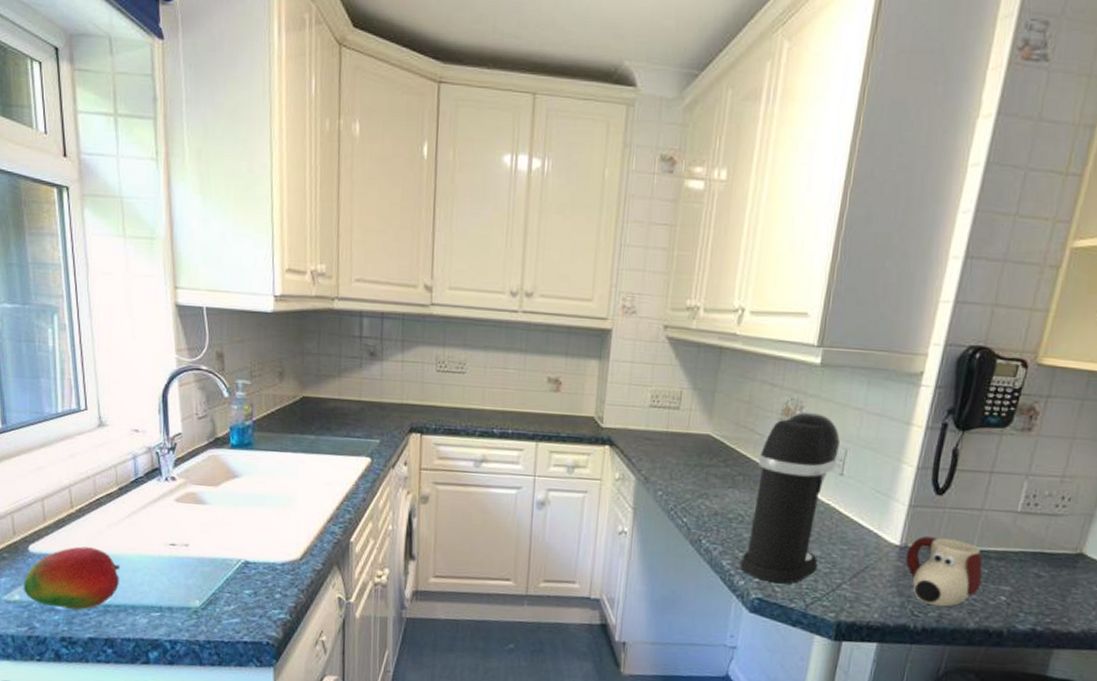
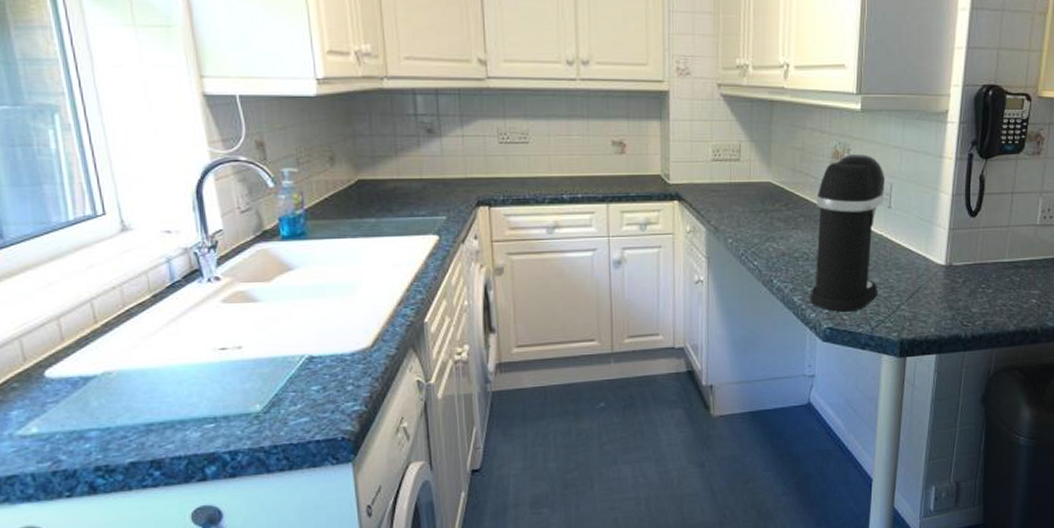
fruit: present [23,546,121,610] -> none [41,363,163,435]
mug: present [905,536,983,607] -> none [951,254,1015,315]

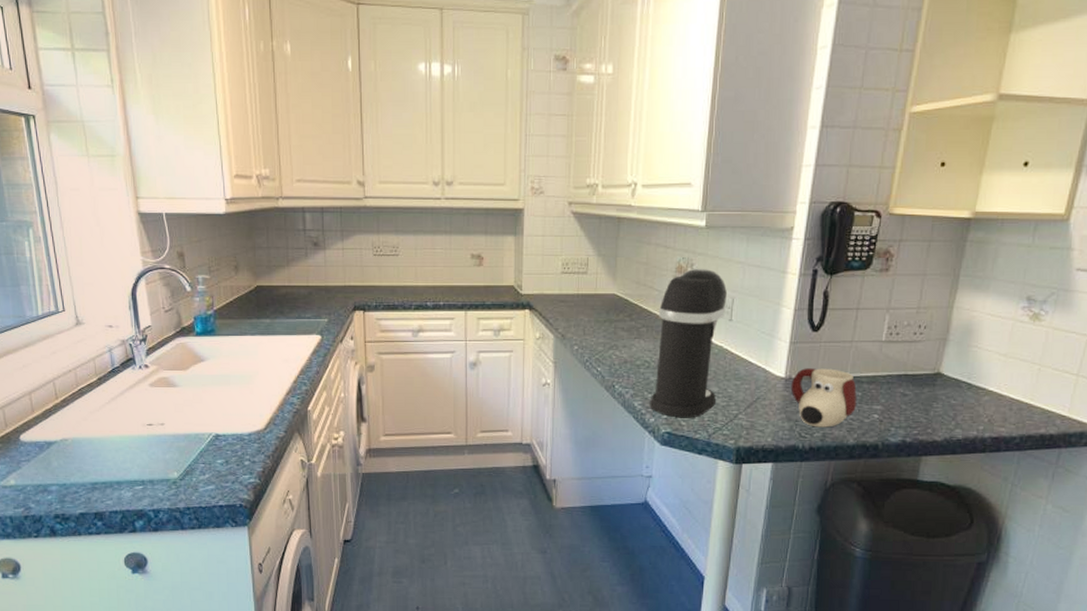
mug: none [951,254,1015,315] -> present [790,368,857,428]

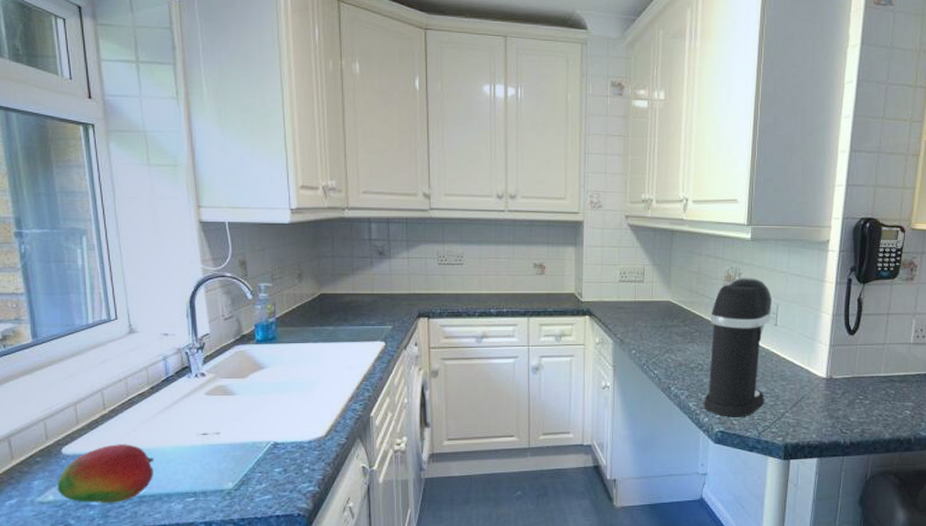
fruit: none [17,433,105,489] -> present [57,444,154,503]
mug: present [790,368,857,428] -> none [831,369,890,424]

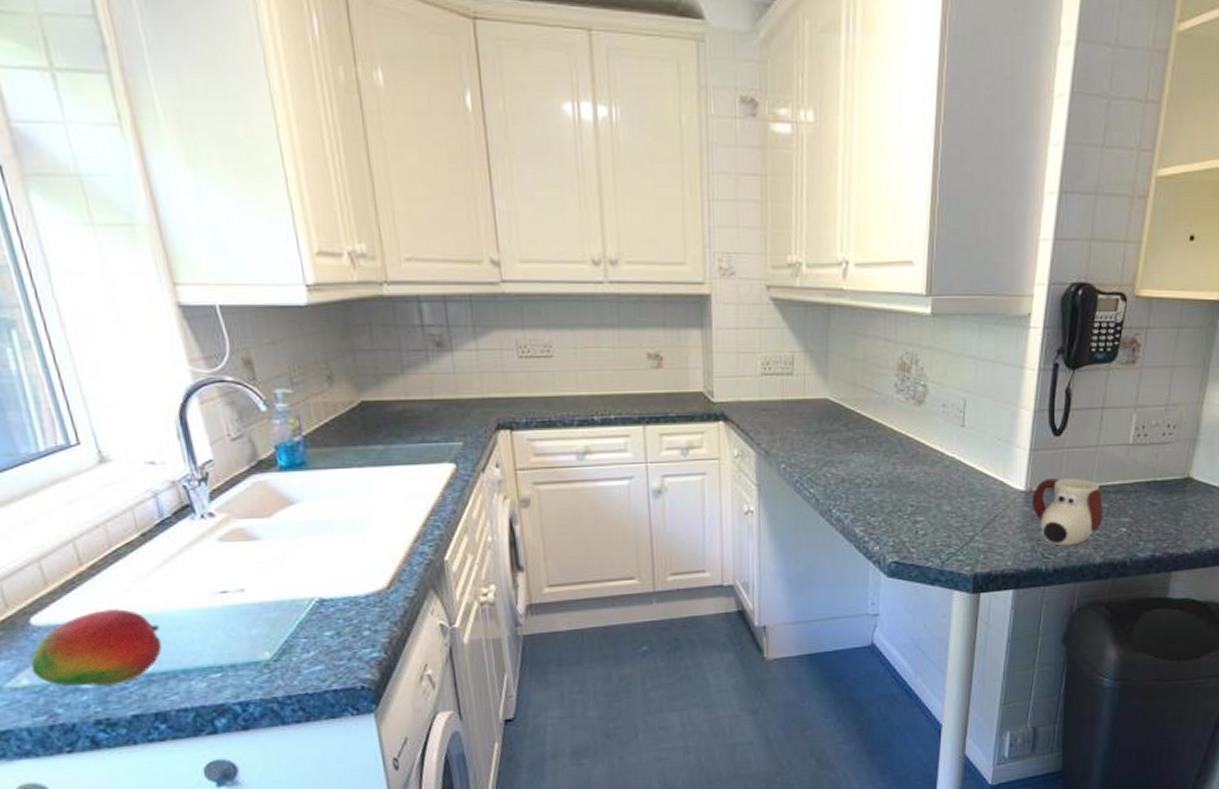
coffee maker: present [703,277,772,417] -> none [873,364,958,544]
mug: none [831,369,890,424] -> present [1031,478,1103,546]

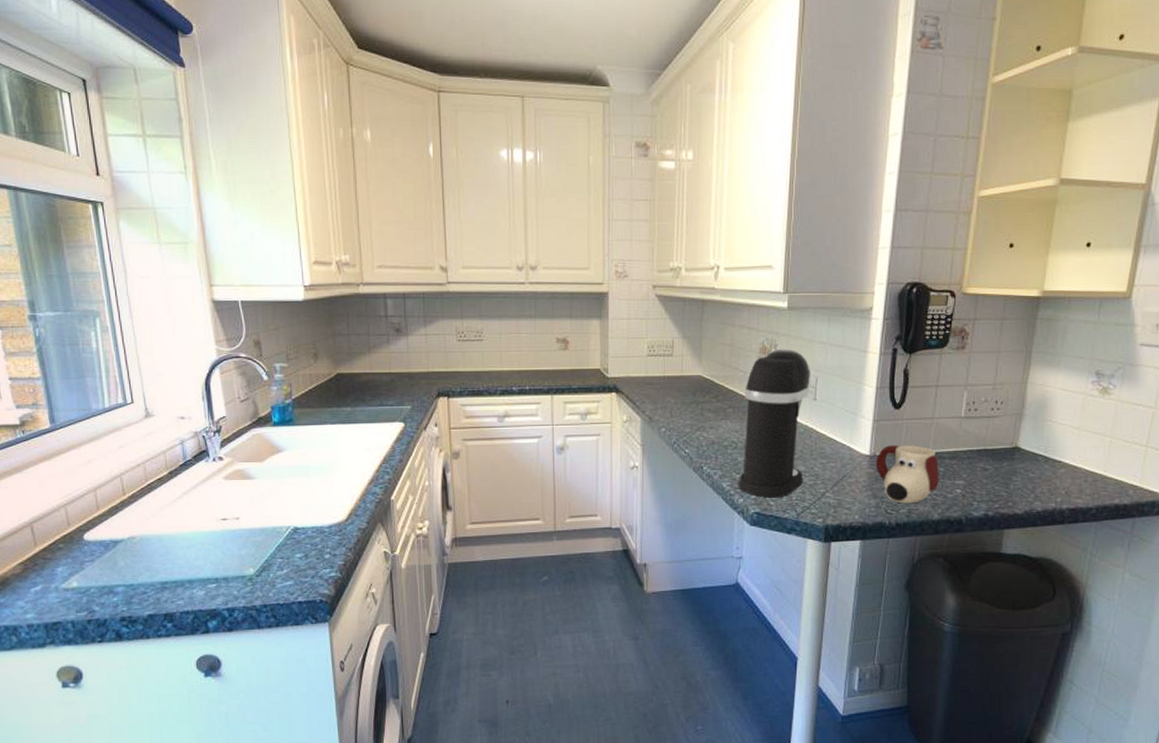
fruit: present [30,609,162,687] -> none [80,530,175,590]
coffee maker: none [873,364,958,544] -> present [738,348,810,498]

